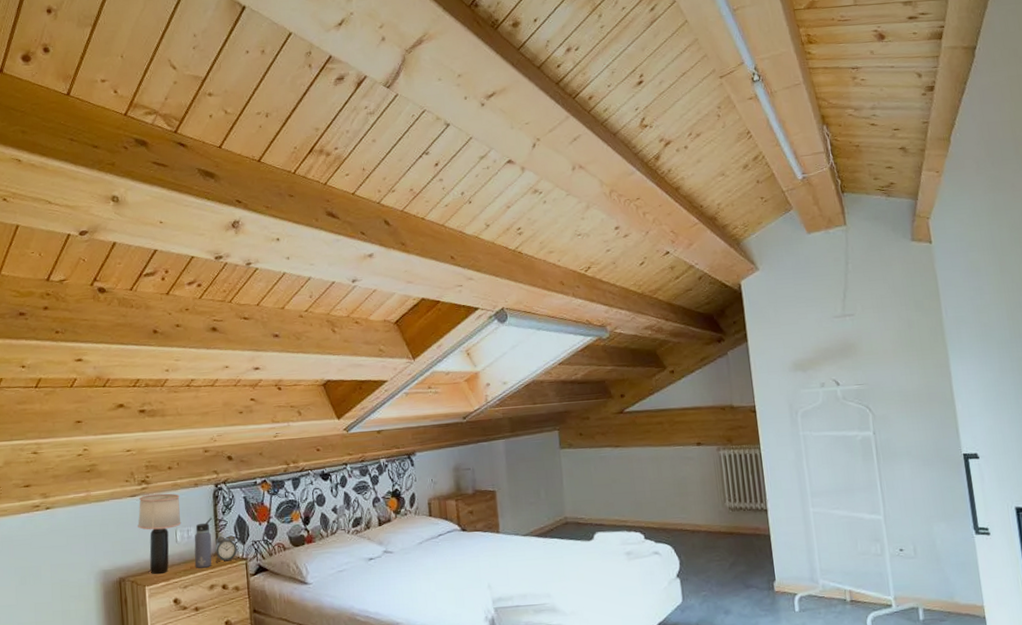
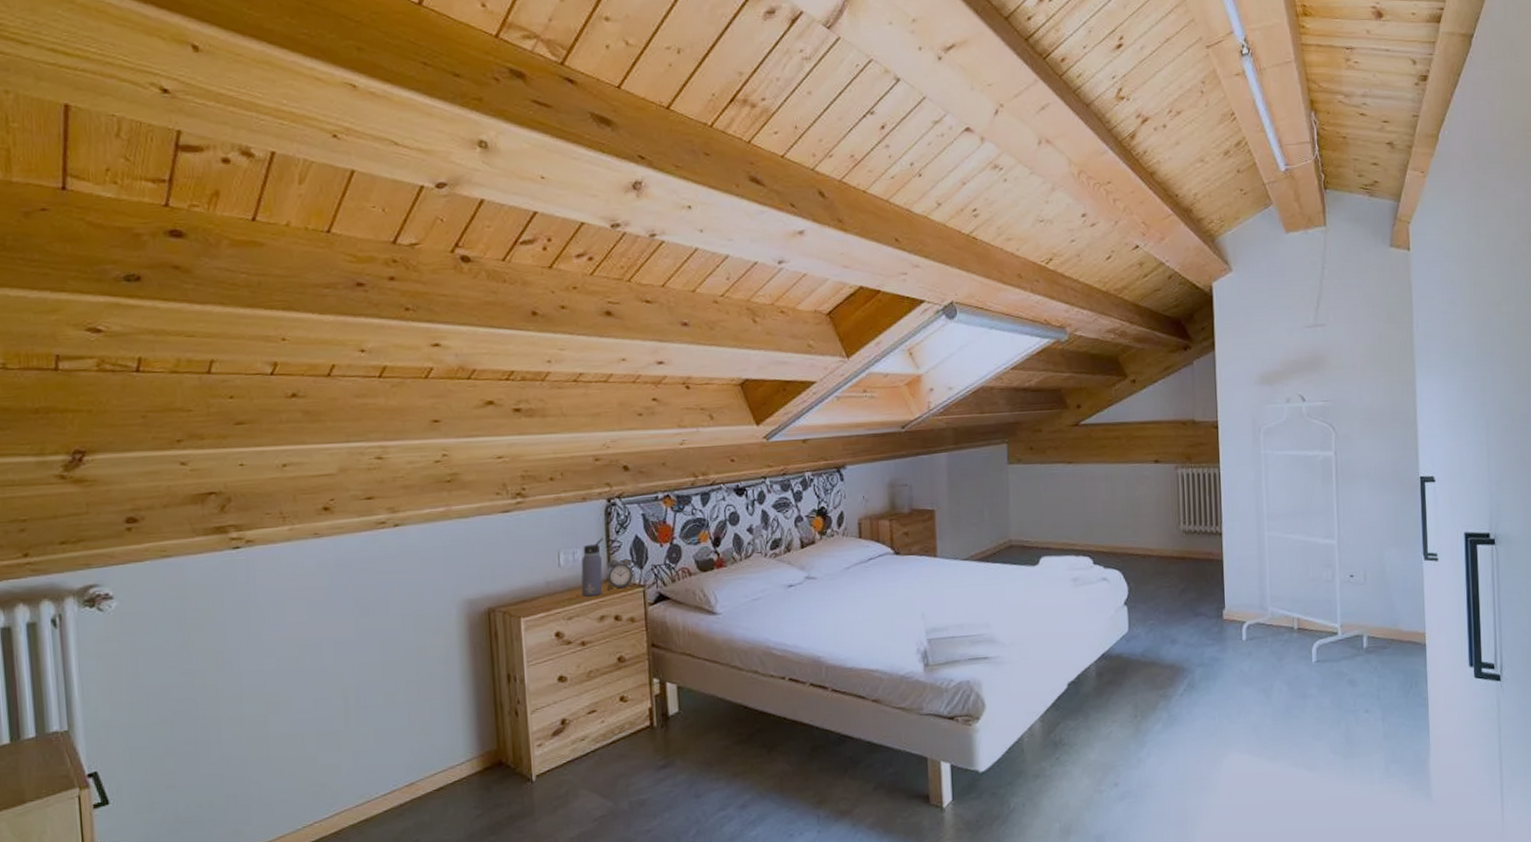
table lamp: present [138,493,182,574] -> none [511,508,566,604]

